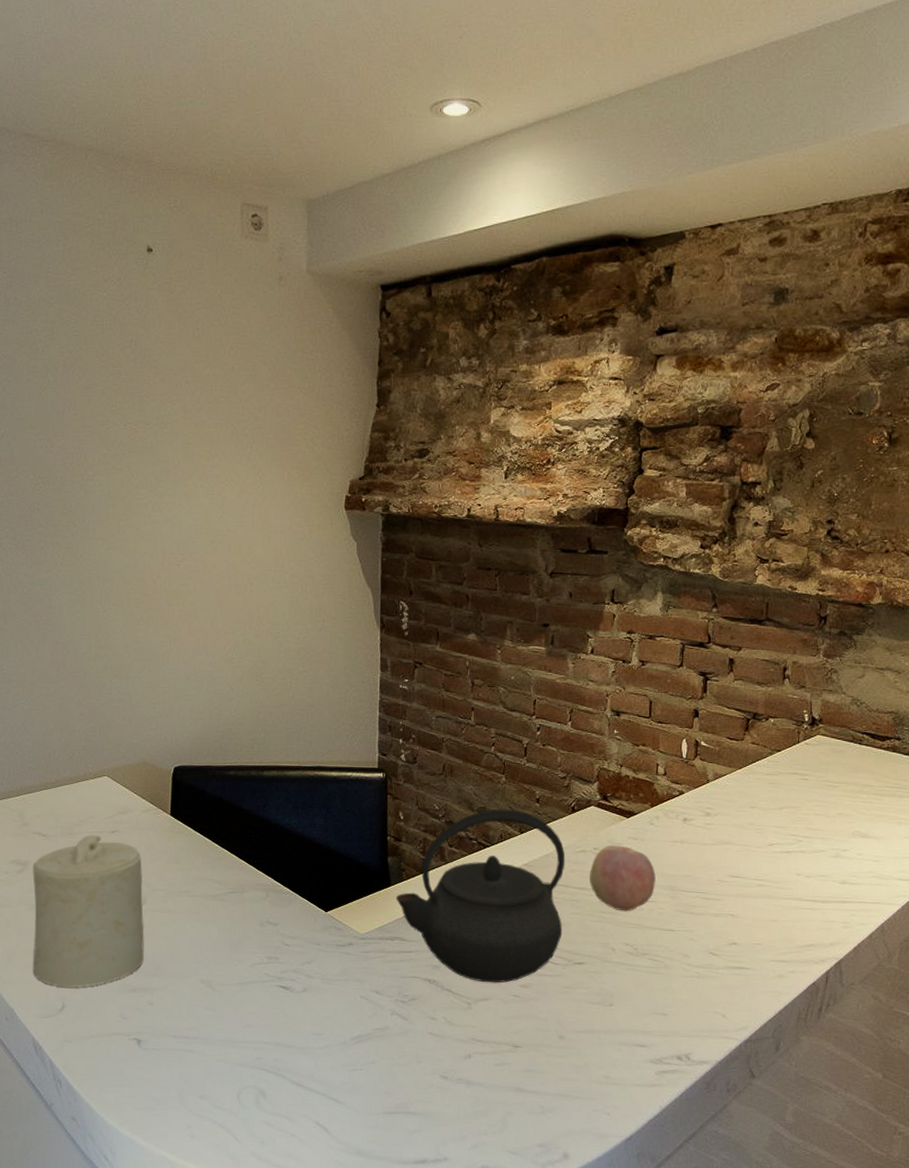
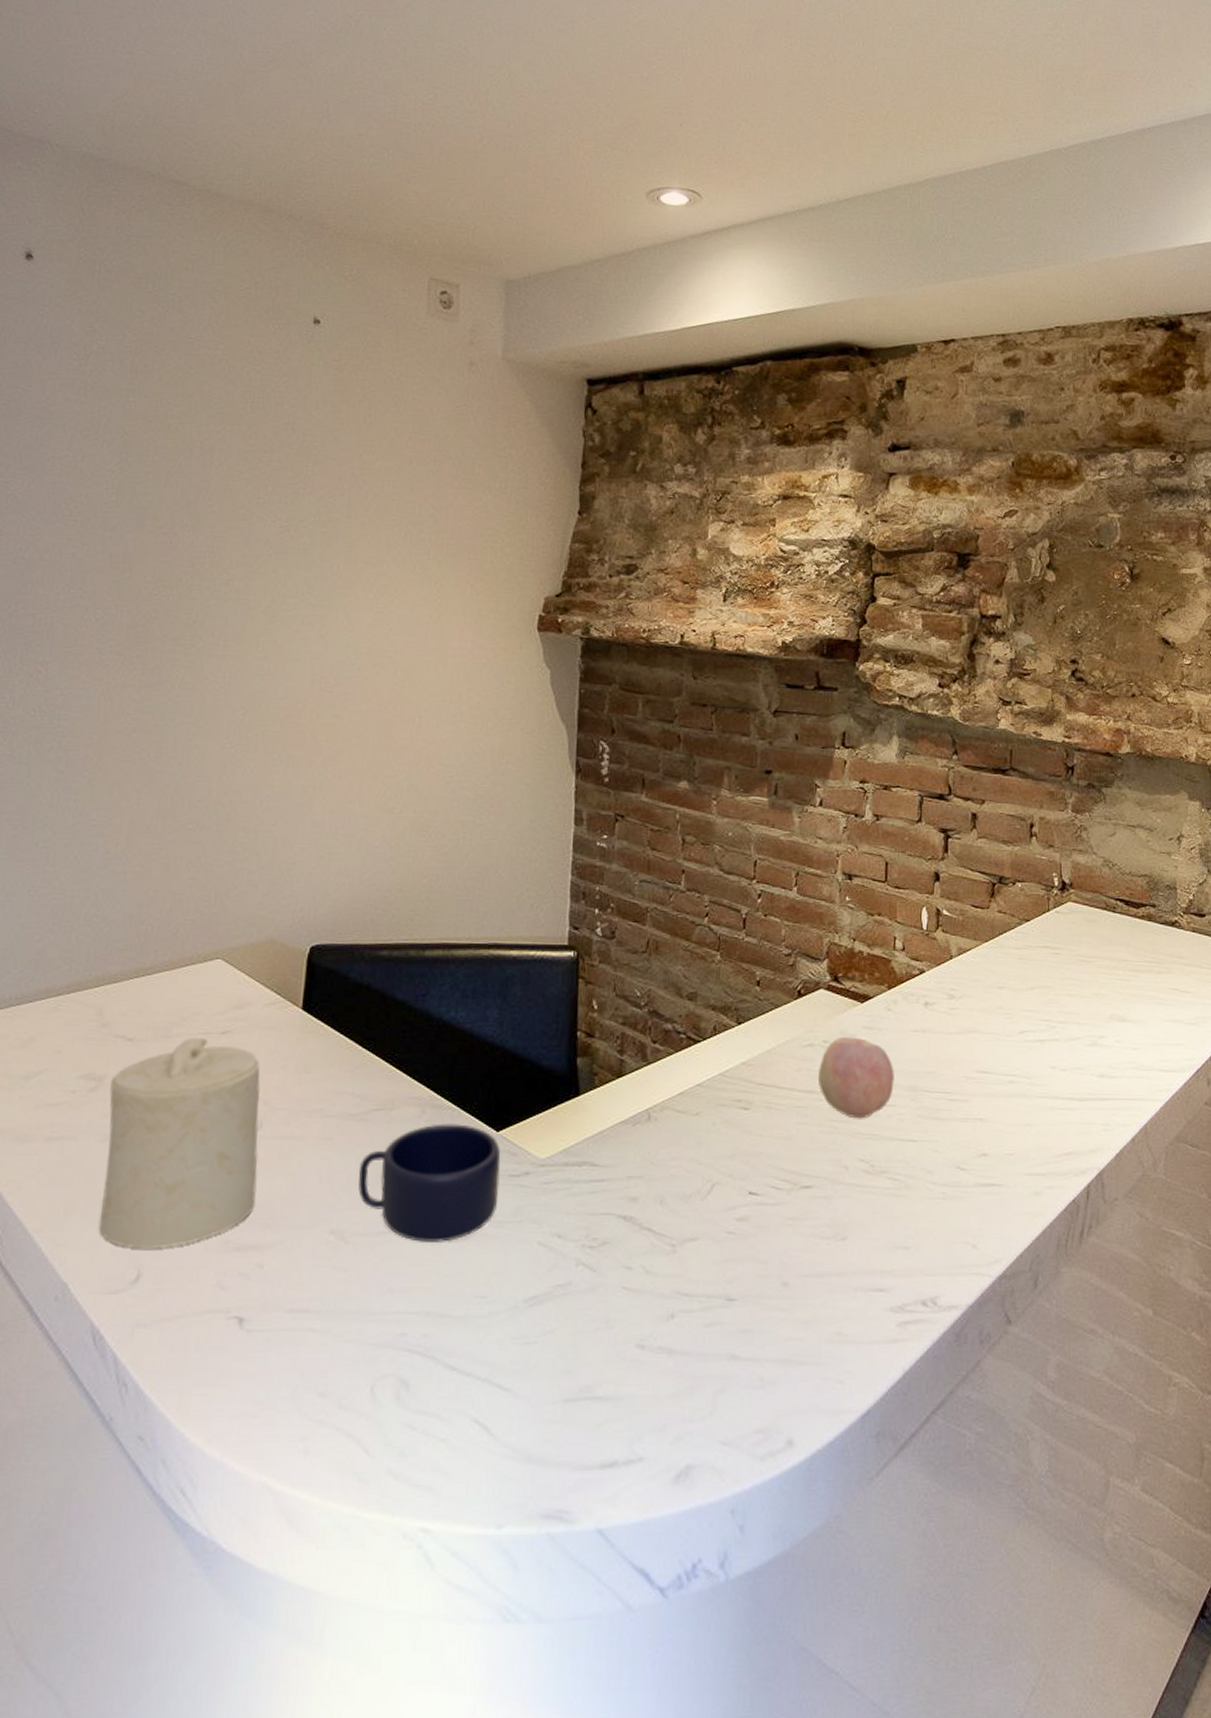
mug: none [220,904,329,993] -> present [358,1123,501,1242]
kettle: present [396,809,566,983] -> none [586,994,790,1217]

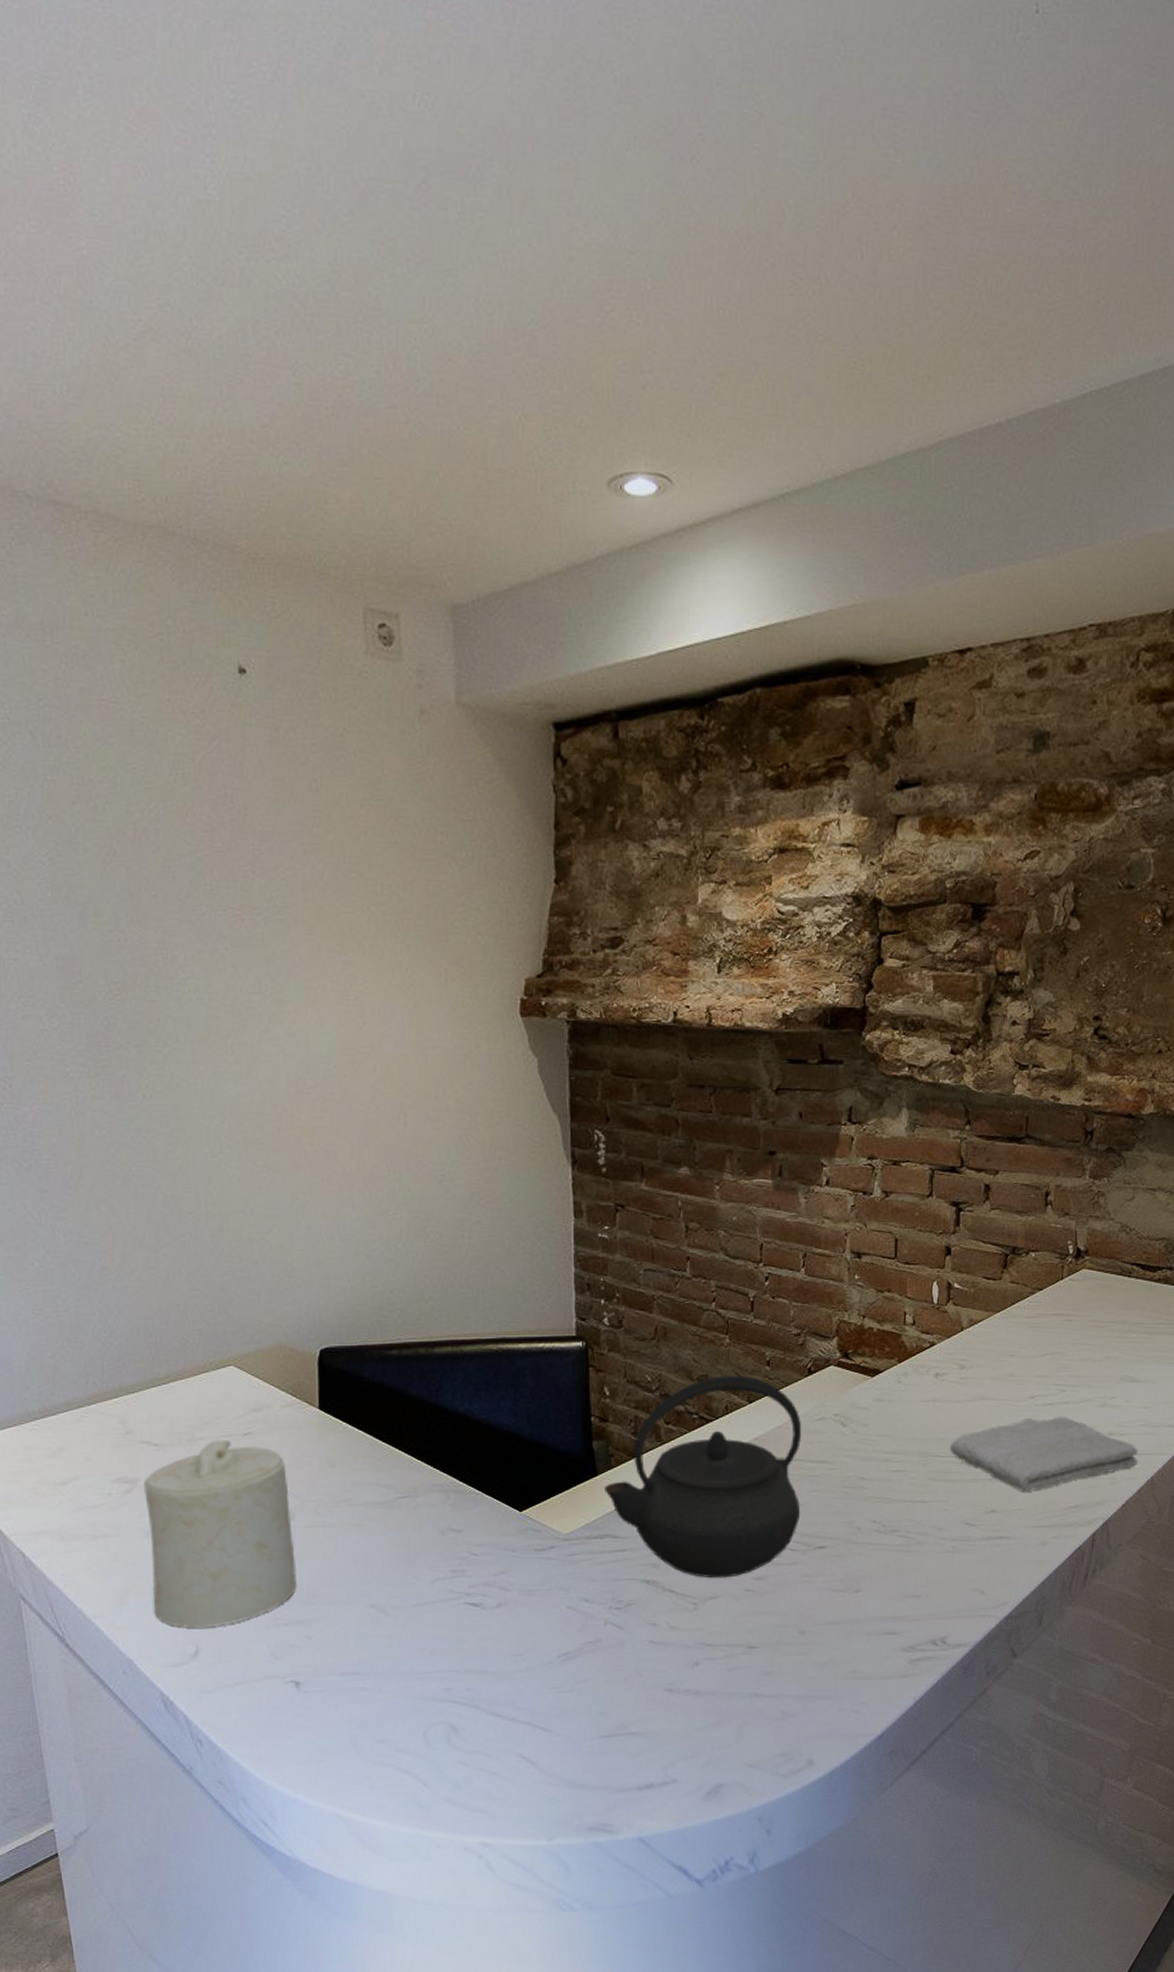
mug: present [358,1123,501,1242] -> none [391,1506,527,1611]
kettle: none [586,994,790,1217] -> present [605,1375,802,1579]
fruit: present [818,1036,895,1119] -> none [830,1409,906,1485]
washcloth: none [940,1054,1131,1135] -> present [950,1416,1138,1492]

